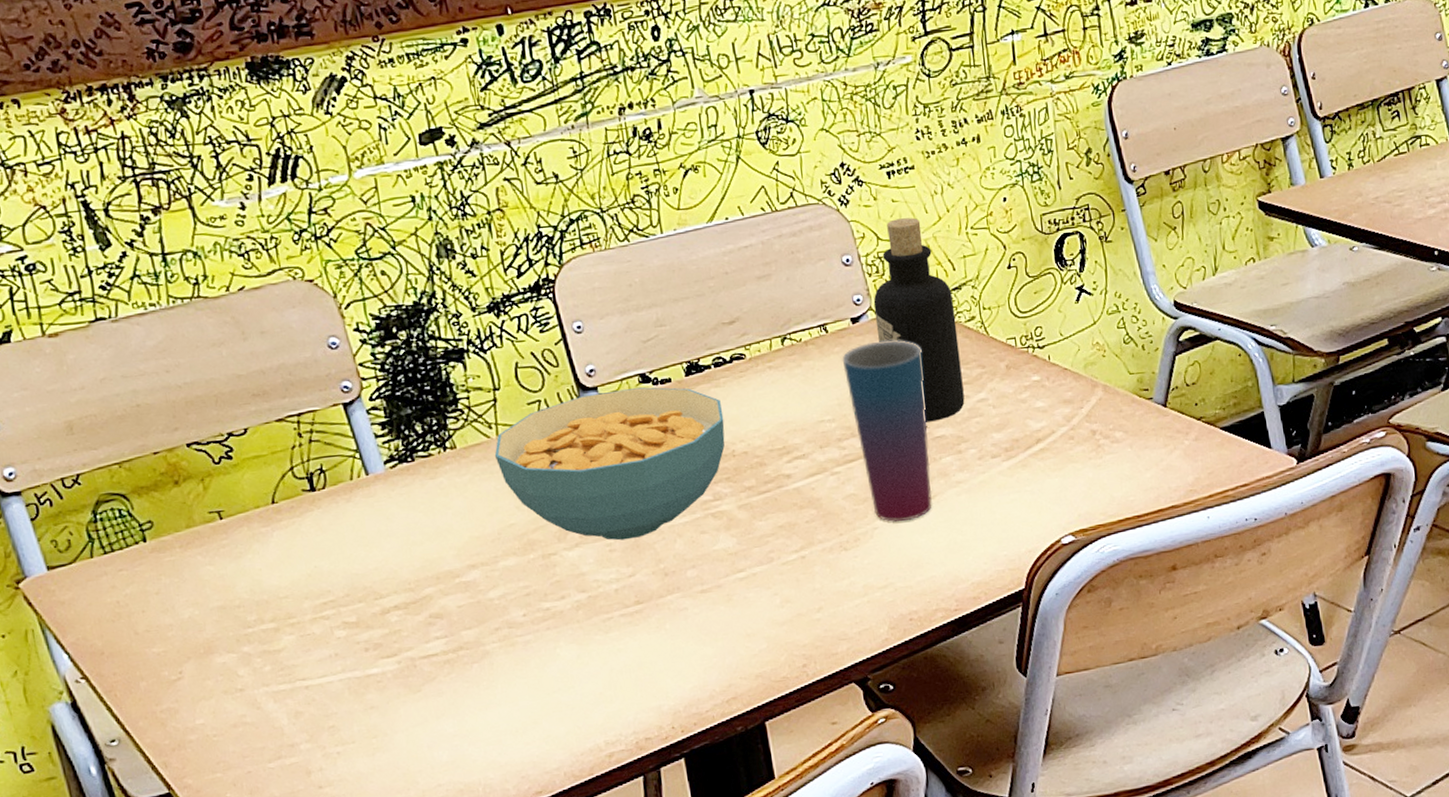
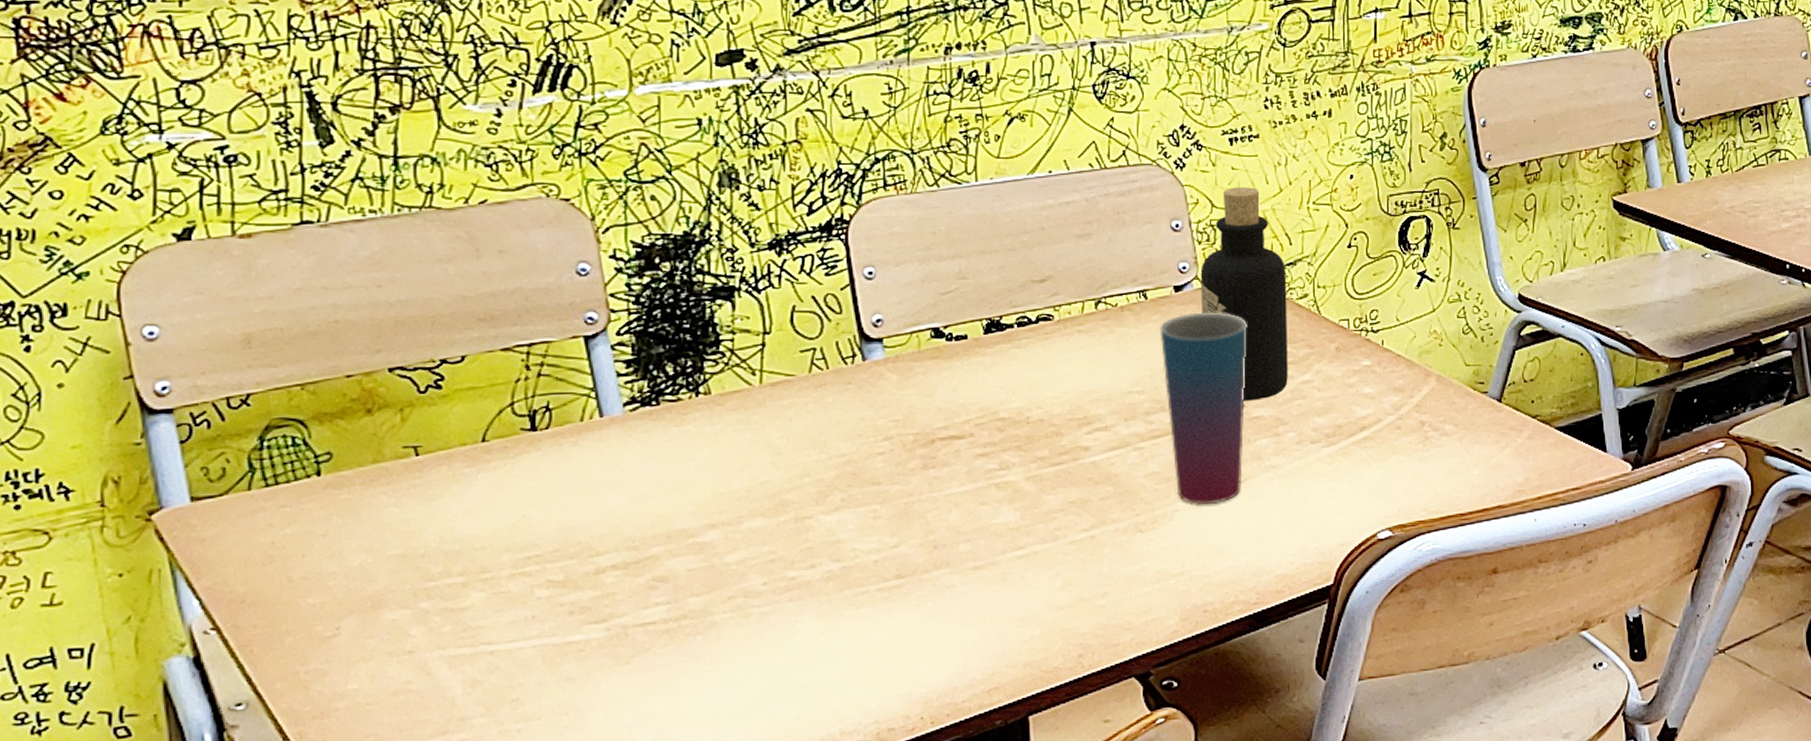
cereal bowl: present [494,387,725,541] -> none [754,342,1021,507]

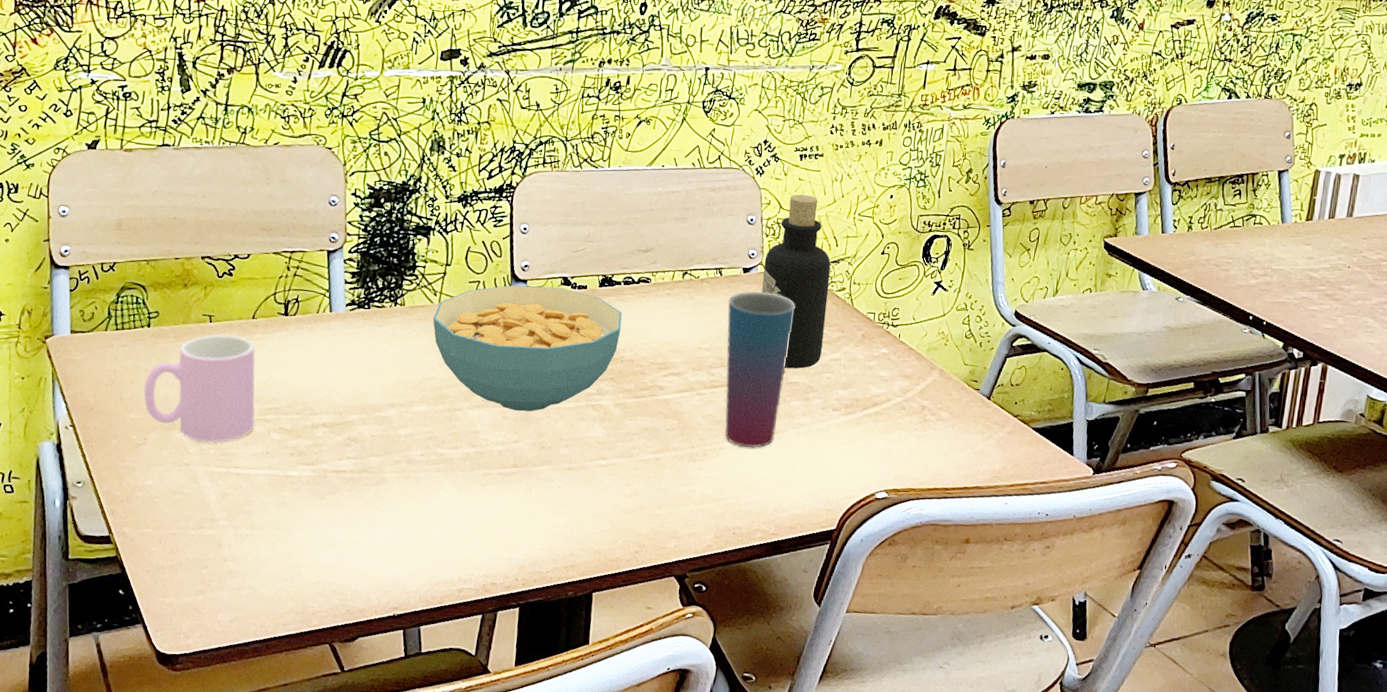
cup: none [324,468,509,619] -> present [143,334,256,443]
cereal bowl: none [754,342,1021,507] -> present [432,285,622,412]

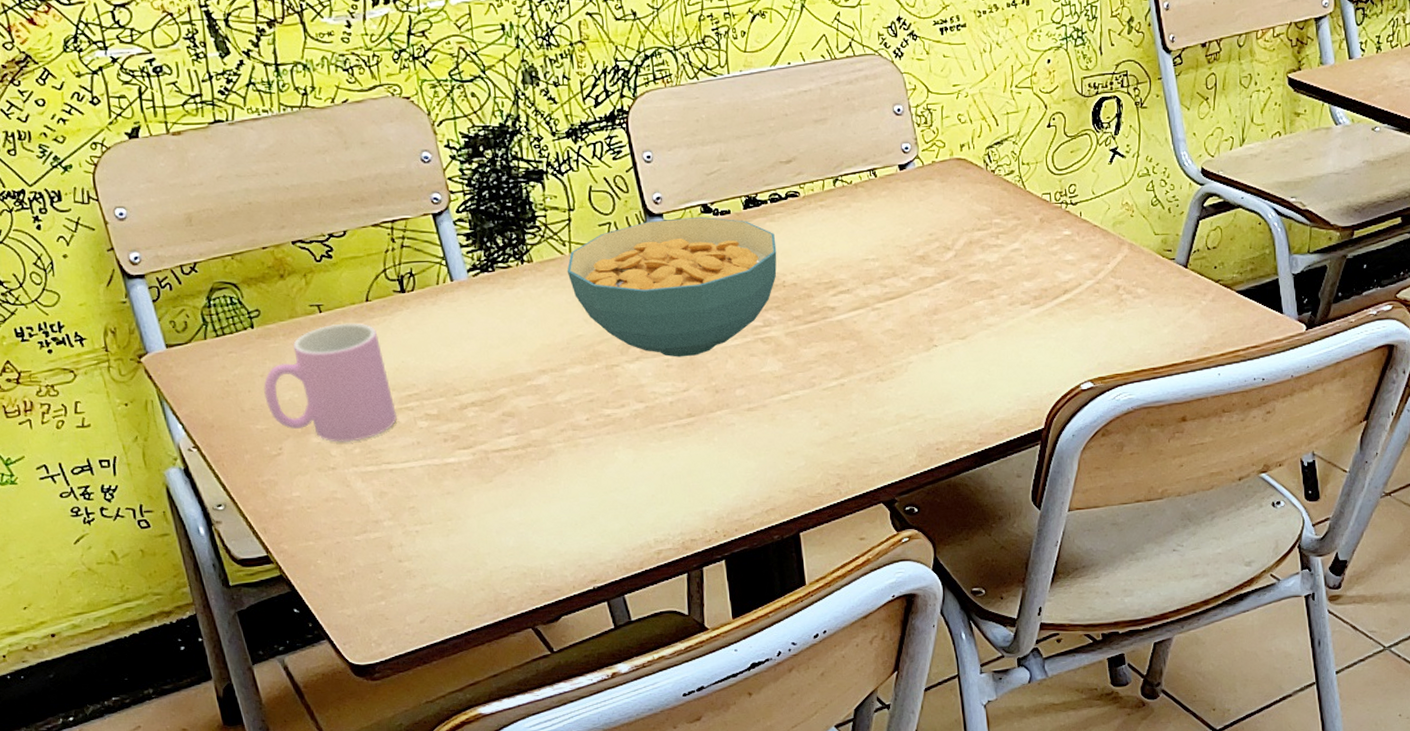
cup: present [725,291,795,448] -> none [888,188,964,358]
bottle: present [762,194,831,369] -> none [920,73,1000,267]

